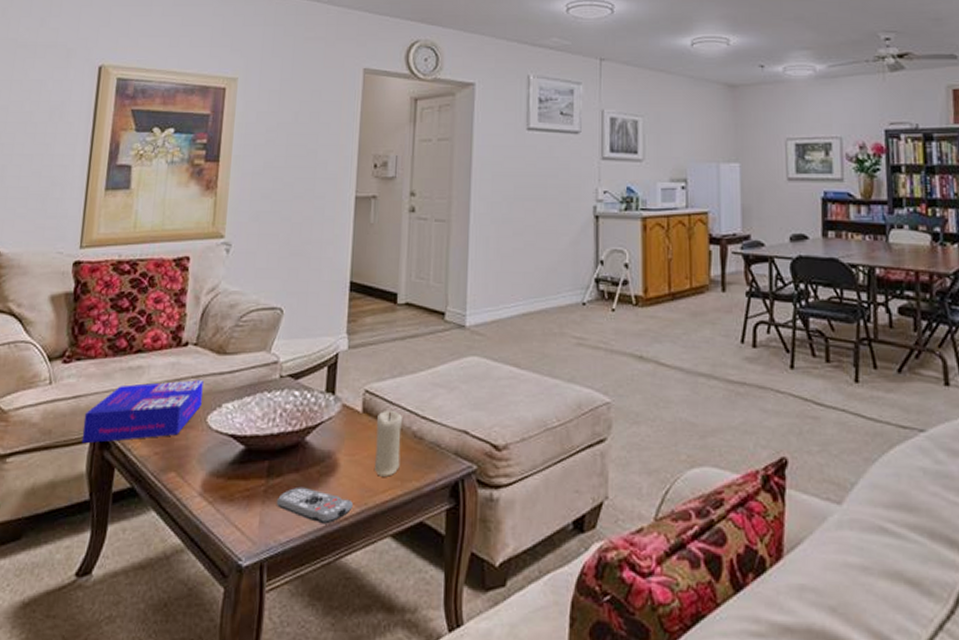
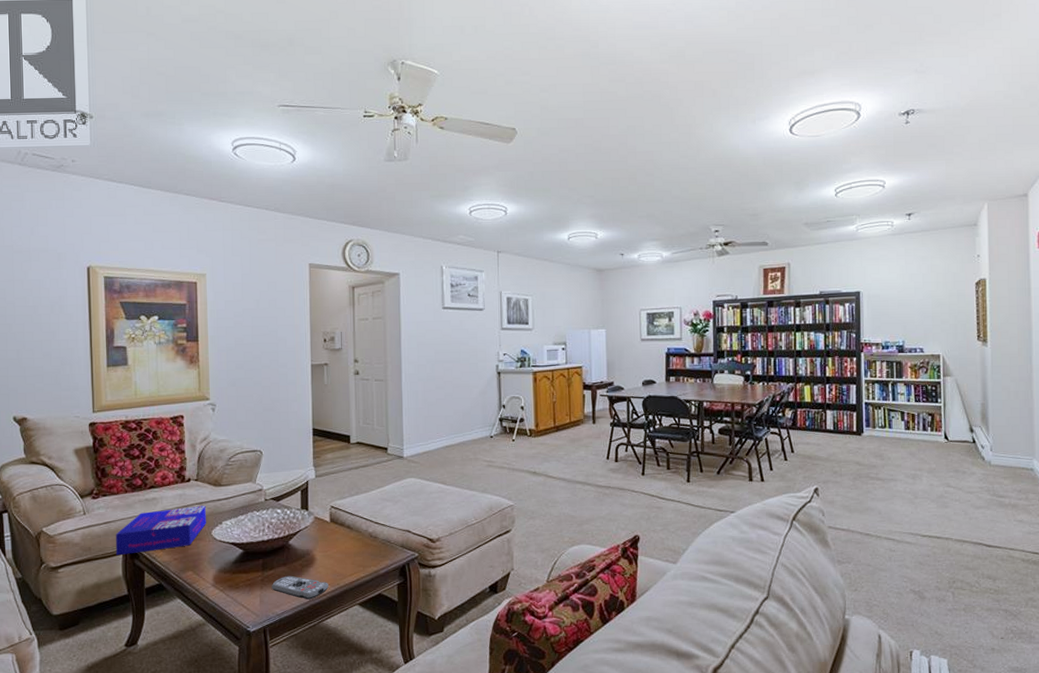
candle: present [375,411,402,477] -> none [342,519,361,565]

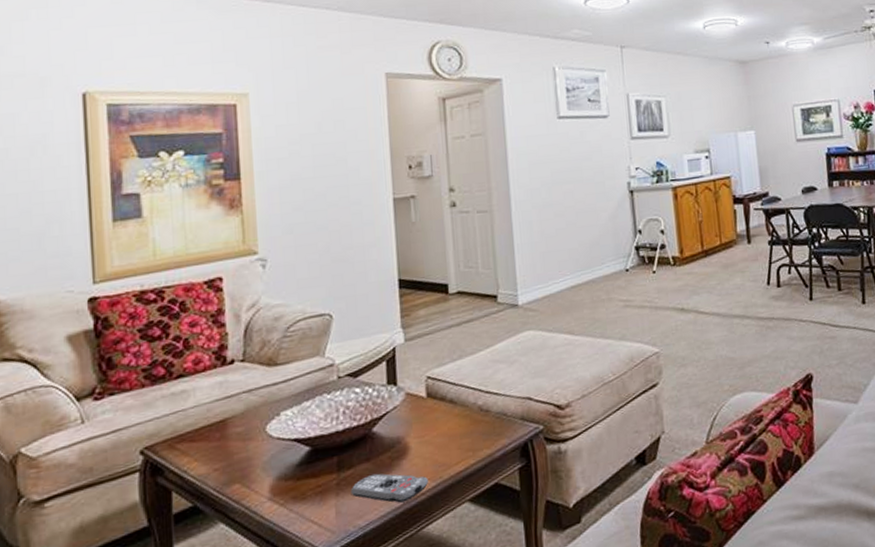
board game: present [115,506,206,556] -> none [128,393,258,475]

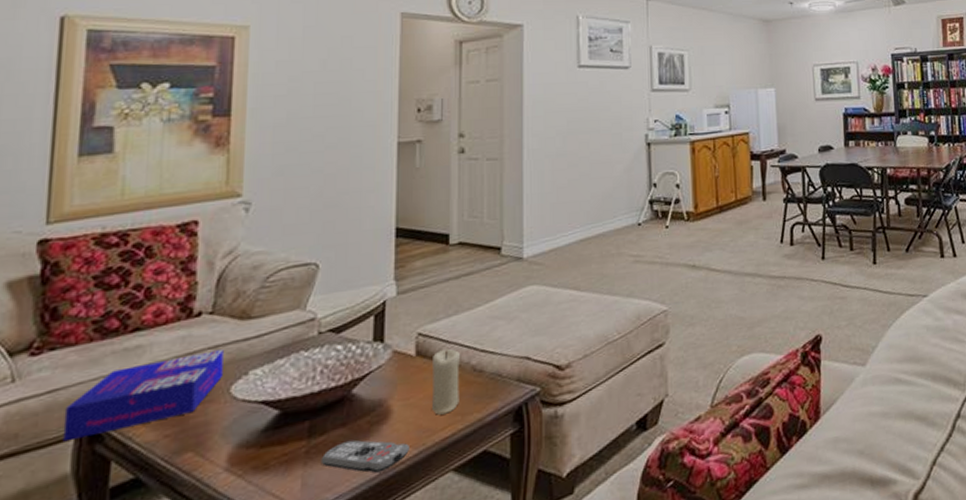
board game: none [128,393,258,475] -> present [62,350,224,442]
candle: none [442,391,470,451] -> present [432,349,460,415]

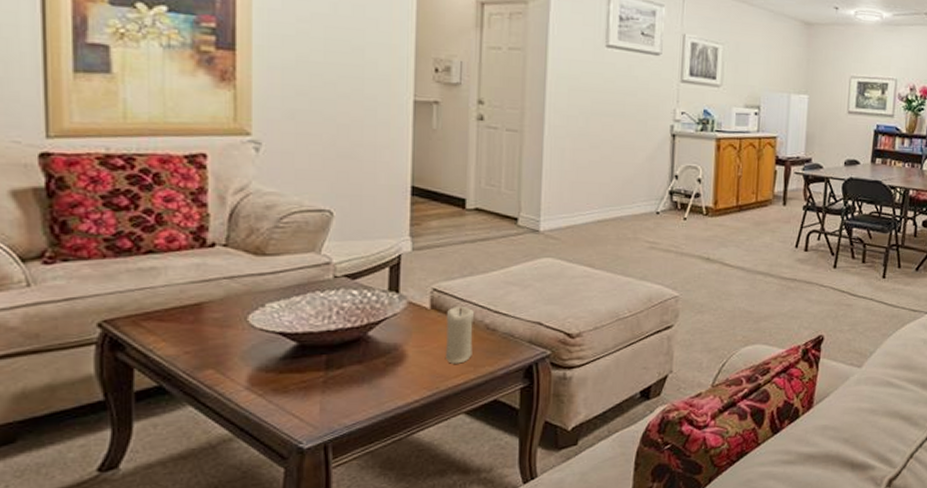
board game: present [62,350,224,442] -> none [83,281,239,346]
remote control: present [320,440,409,473] -> none [338,376,423,407]

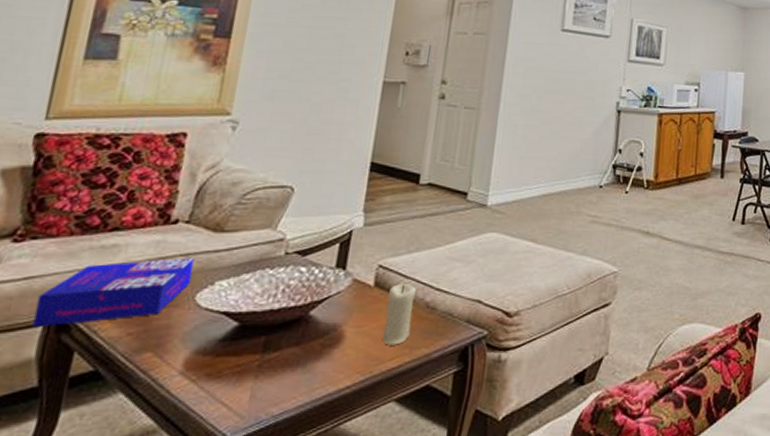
board game: none [83,281,239,346] -> present [31,258,194,328]

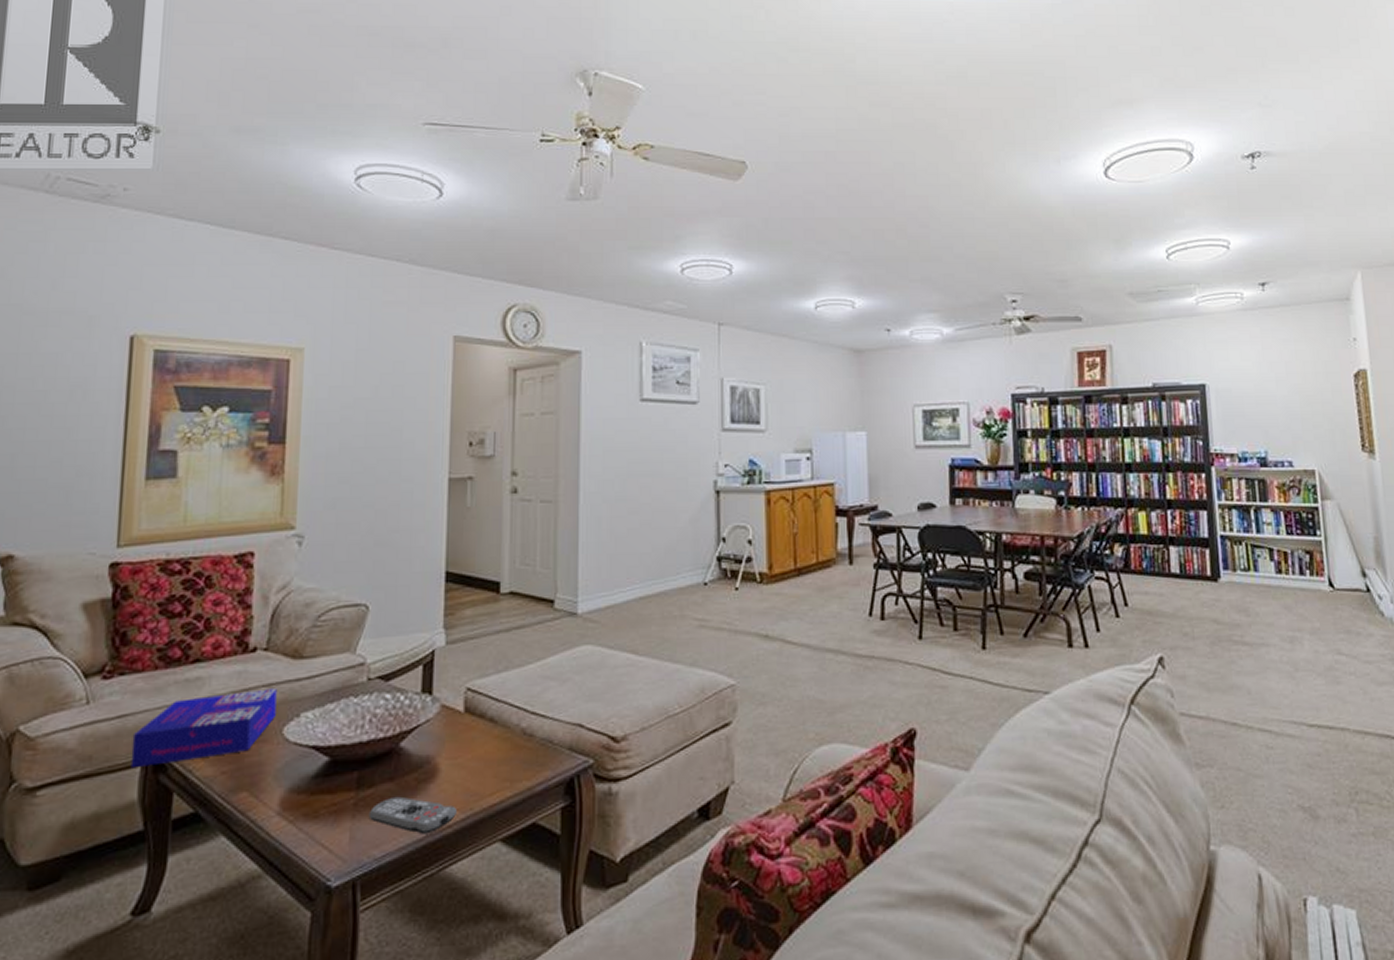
remote control: none [271,359,357,394] -> present [368,796,457,834]
candle: present [383,284,416,346] -> none [480,708,509,779]

